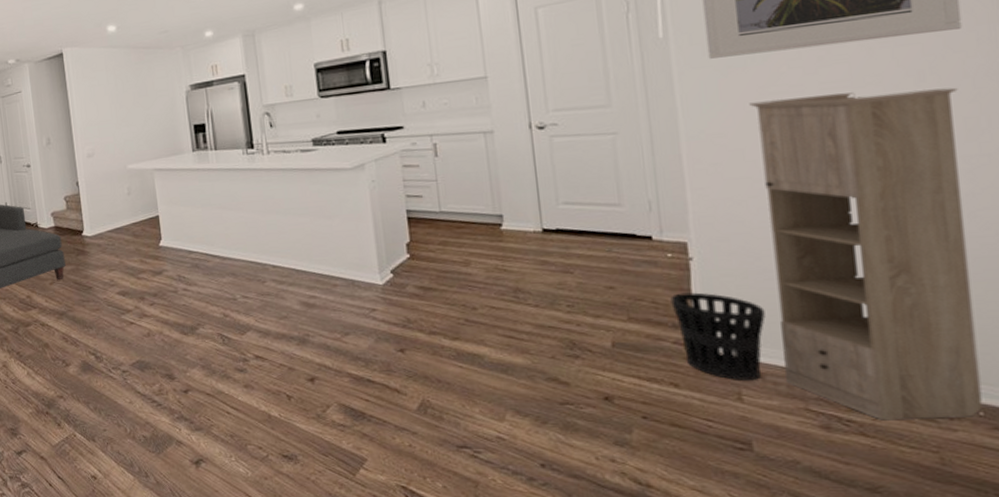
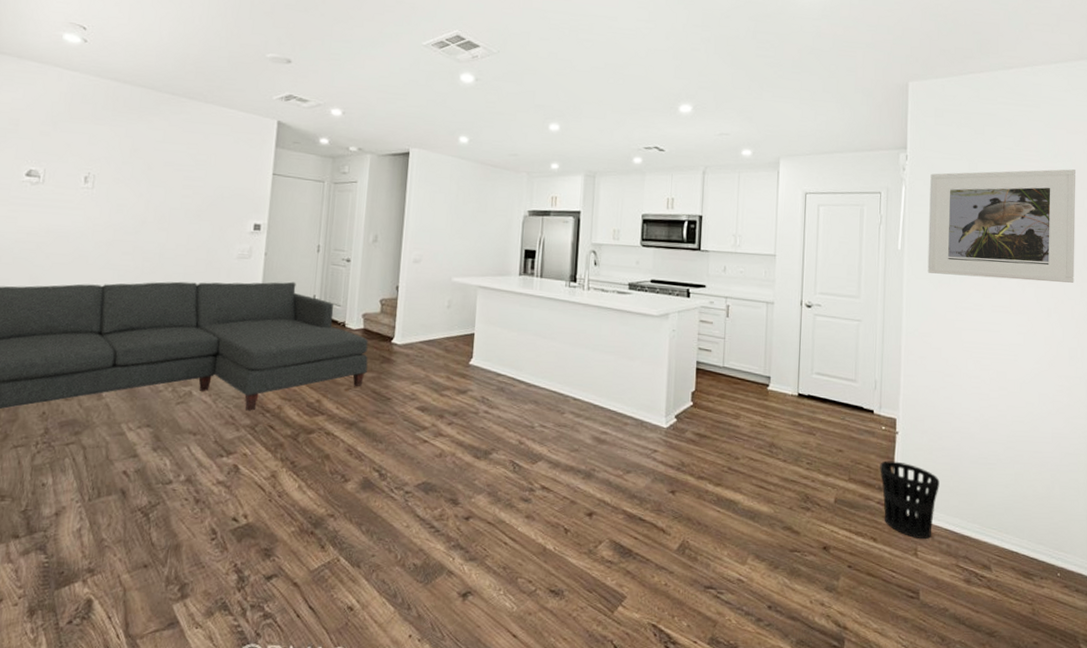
storage cabinet: present [749,87,983,421] -> none [947,313,1068,578]

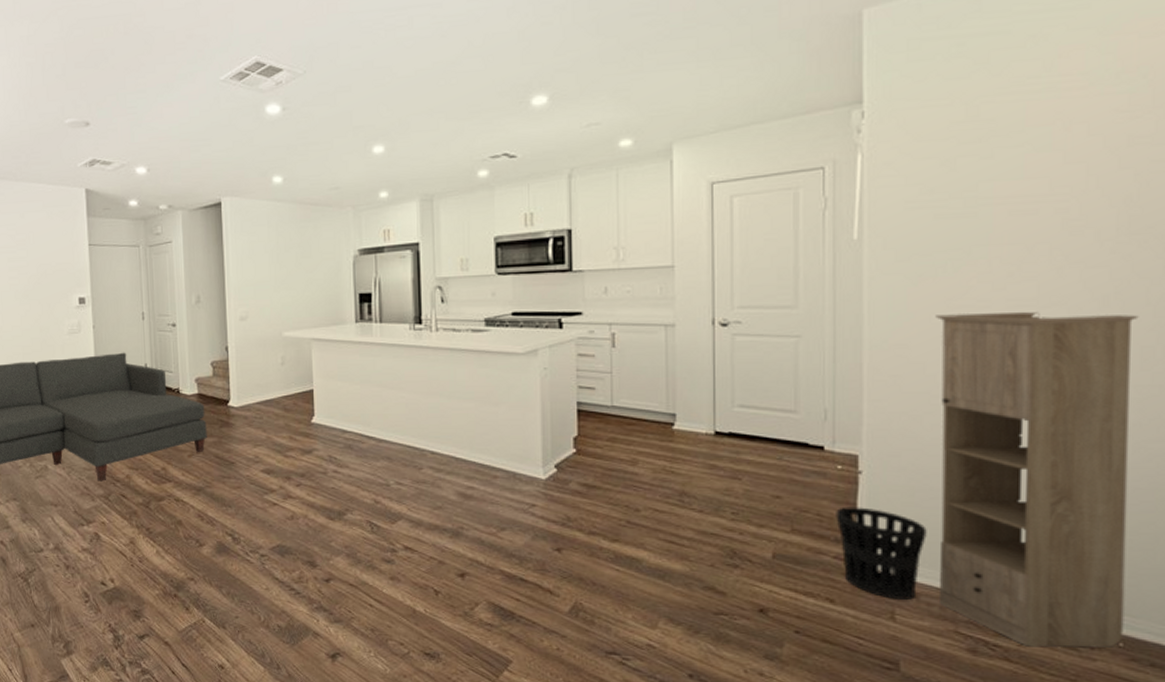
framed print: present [927,169,1076,283] -> none [900,90,1156,266]
storage cabinet: none [947,313,1068,578] -> present [935,312,1139,648]

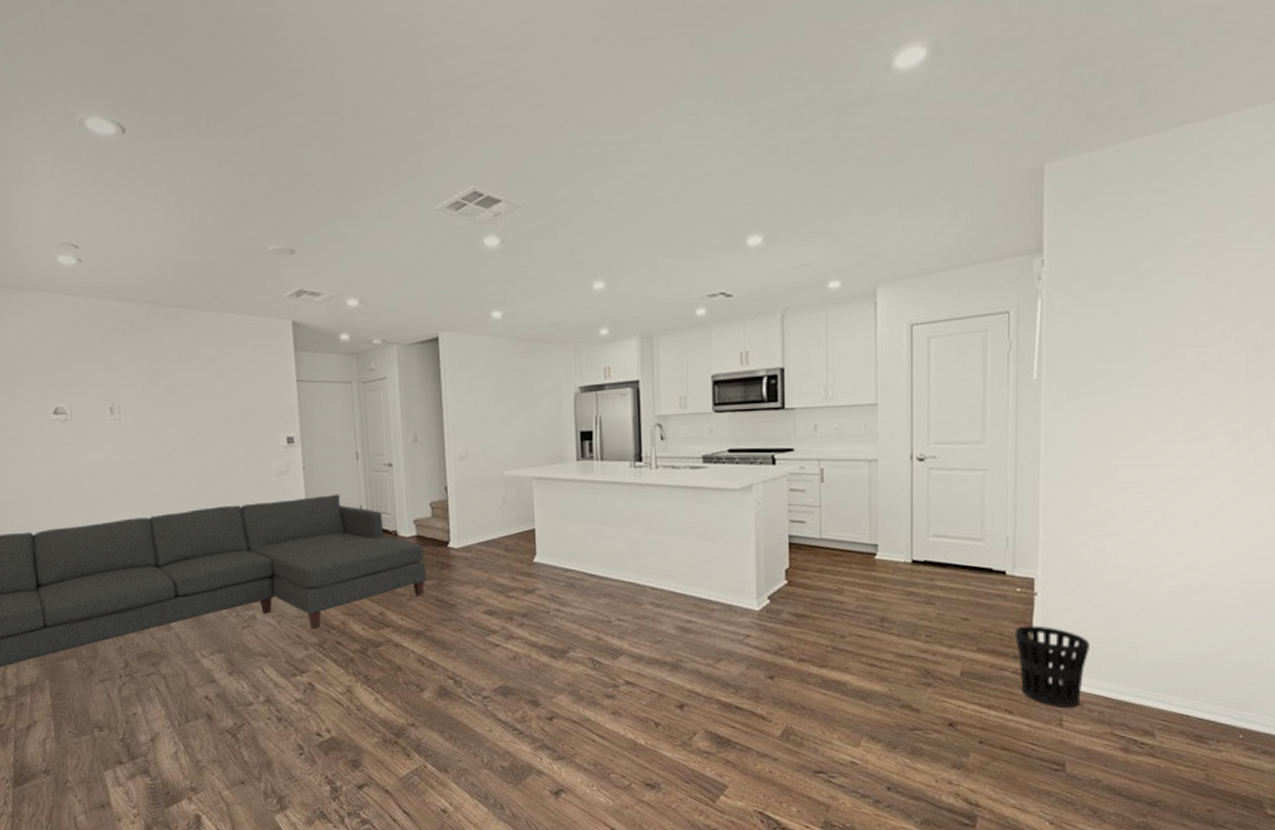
storage cabinet: present [935,312,1139,648] -> none [1099,446,1262,743]

